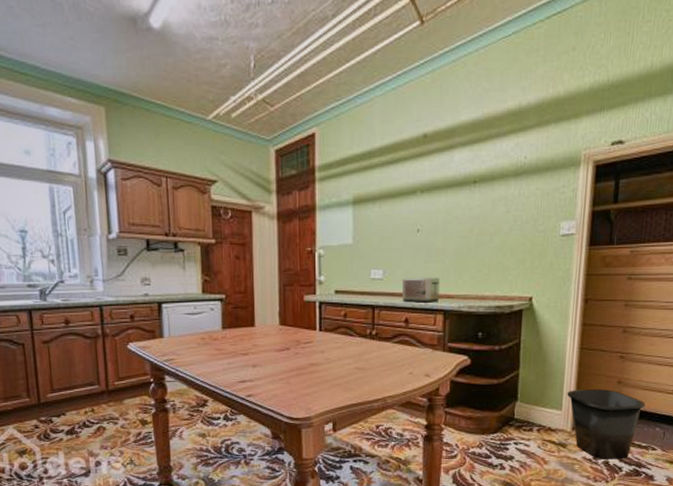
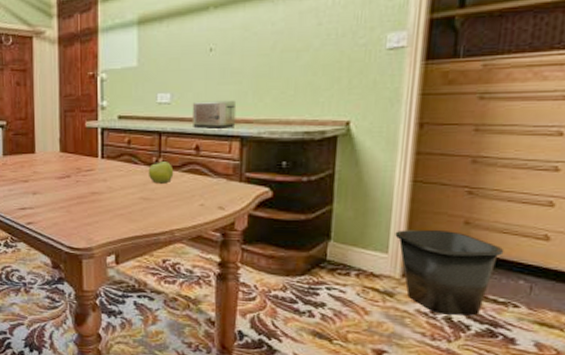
fruit: none [362,334,386,356] -> present [148,162,174,185]

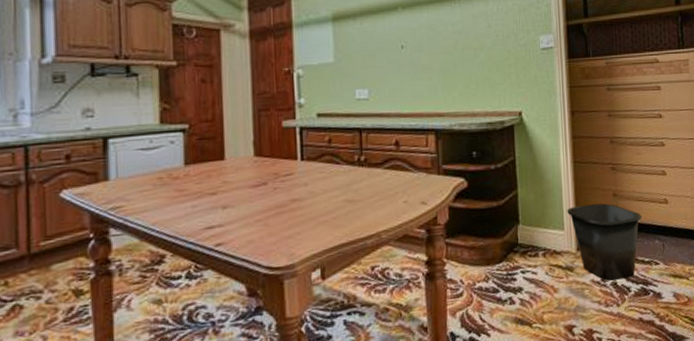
fruit: present [148,162,174,185] -> none [350,159,377,185]
toaster: present [192,100,237,129] -> none [389,95,430,123]

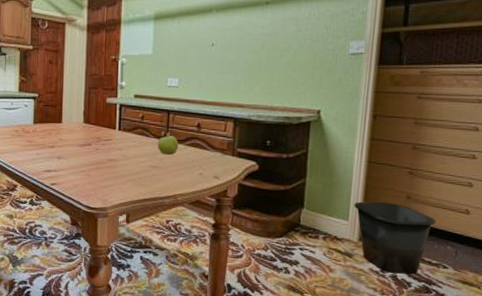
fruit: none [350,159,377,185] -> present [157,135,179,156]

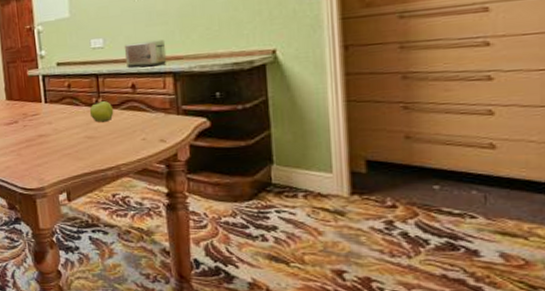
toaster: none [195,86,232,111] -> present [123,39,167,68]
waste bin: present [354,201,436,275] -> none [337,146,451,230]

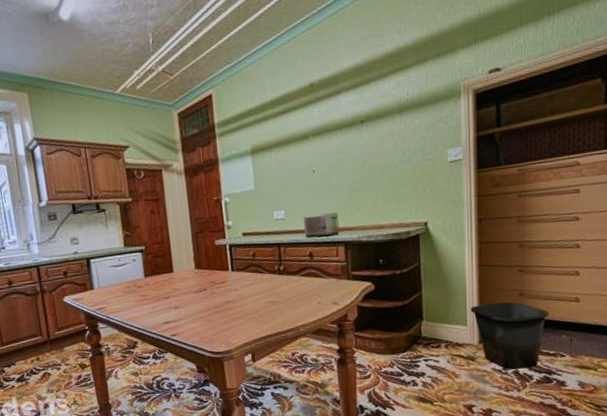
fruit: present [89,101,114,123] -> none [272,268,294,289]
waste bin: none [337,146,451,230] -> present [470,302,550,369]

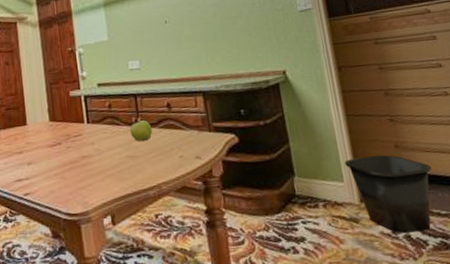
fruit: none [272,268,294,289] -> present [129,120,153,142]
toaster: present [303,212,340,238] -> none [158,61,197,88]

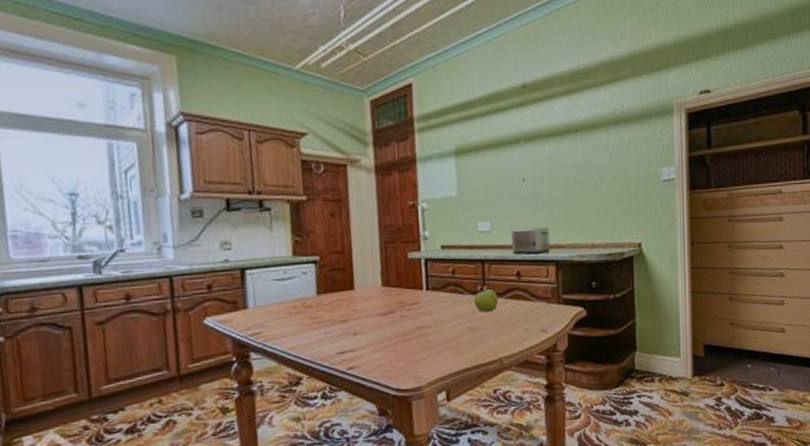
toaster: none [158,61,197,88] -> present [510,227,551,255]
waste bin: present [344,155,432,233] -> none [684,332,758,405]

